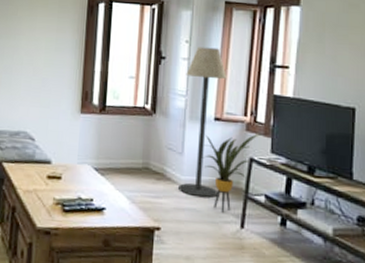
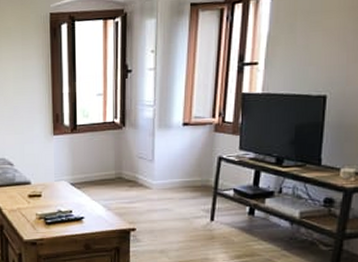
floor lamp: present [178,47,227,198] -> none [151,53,194,198]
house plant: present [202,134,261,213] -> none [172,133,230,209]

